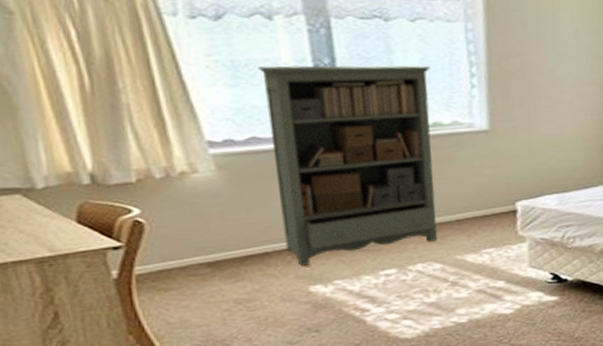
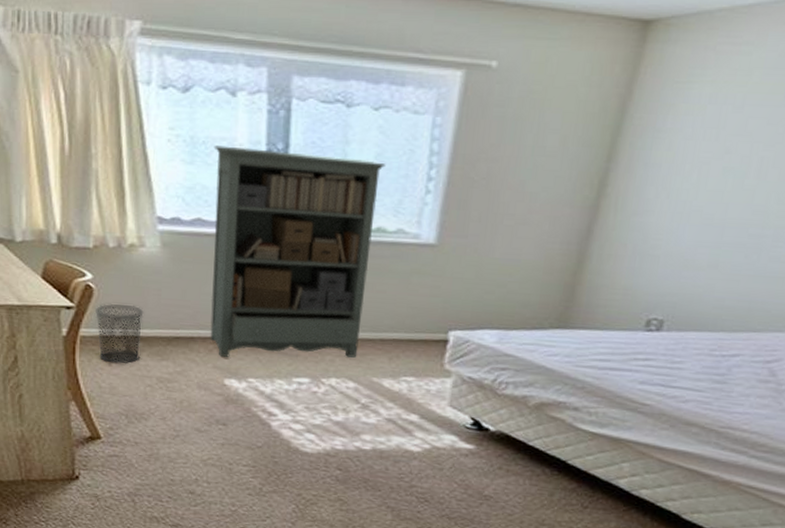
waste bin: none [148,232,212,297] -> present [94,303,144,365]

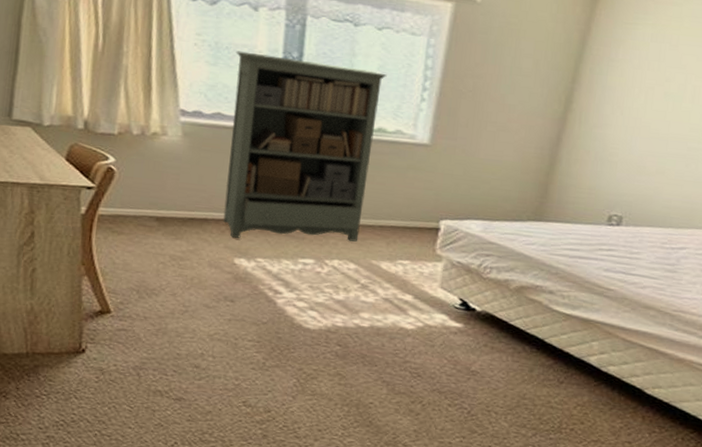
waste bin: present [94,303,144,365] -> none [114,185,162,243]

